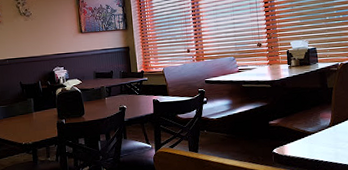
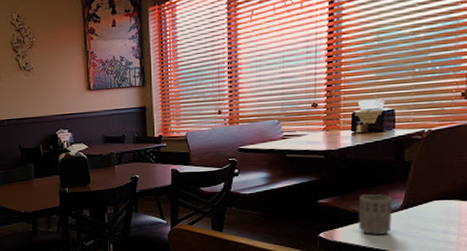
cup: none [299,115,325,148] -> present [358,194,392,235]

